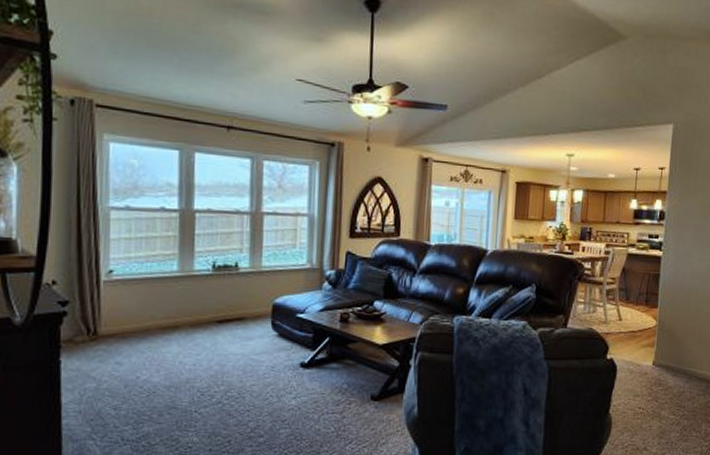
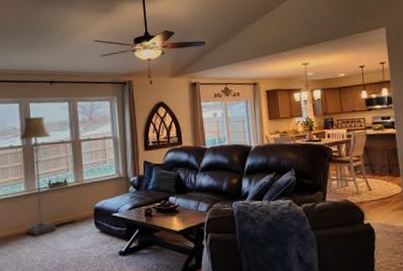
floor lamp: none [176,172,223,333] -> present [20,117,56,237]

